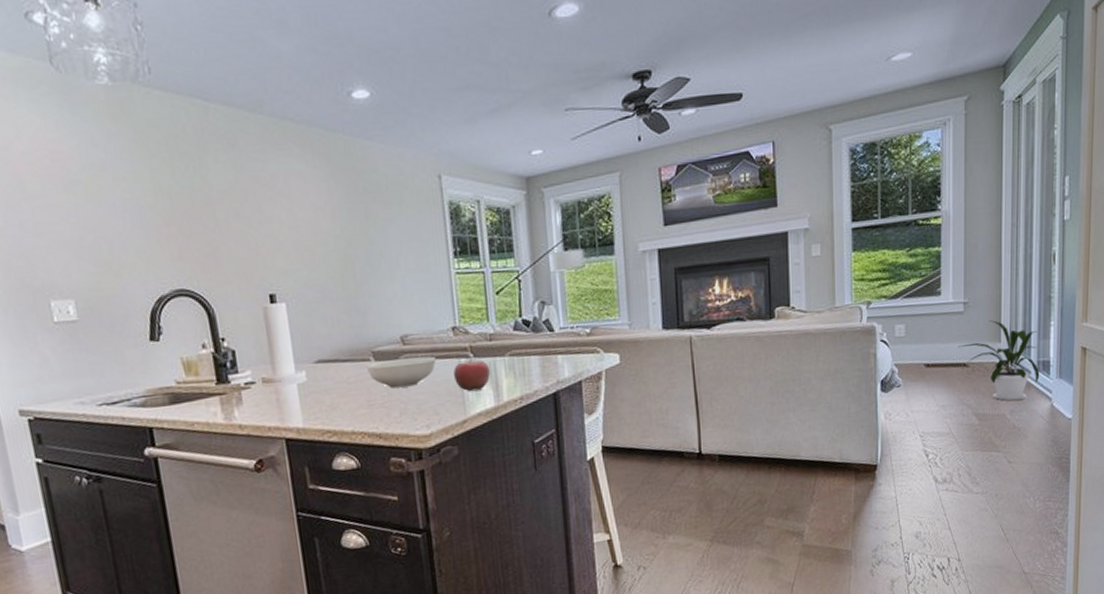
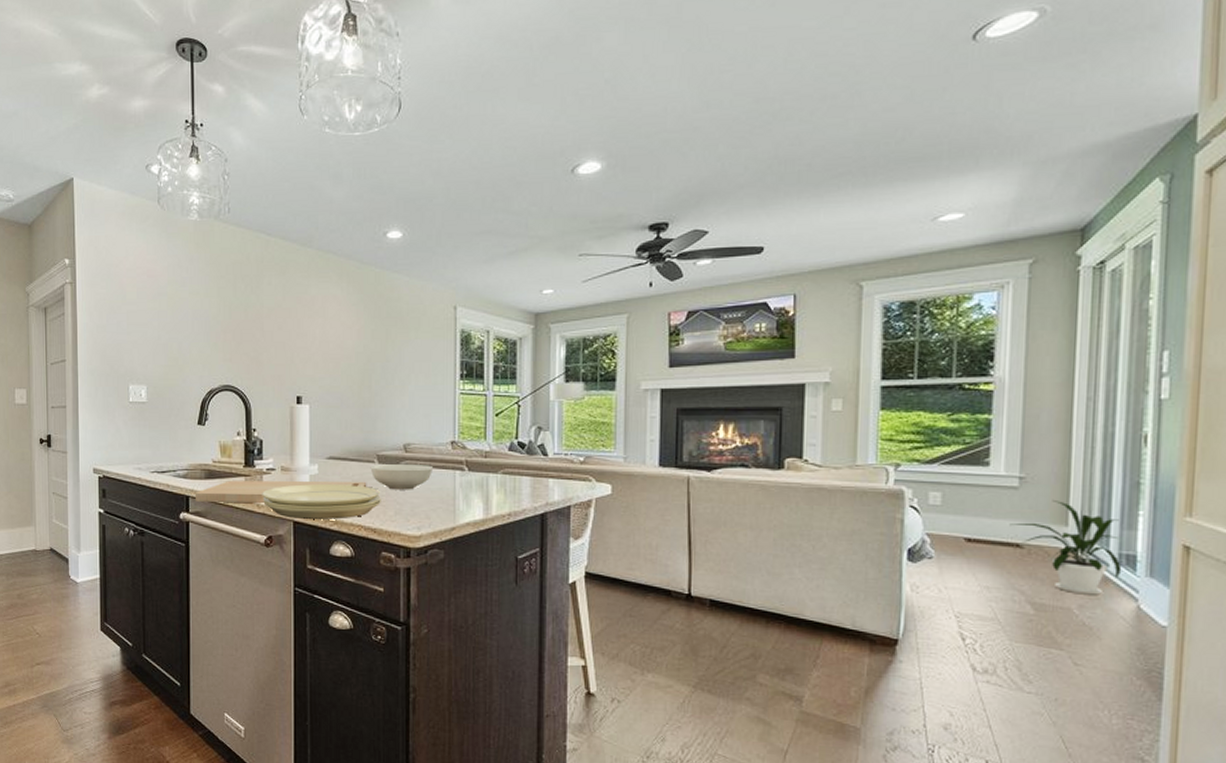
cutting board: none [159,383,366,433] -> present [194,480,367,503]
plate: none [243,388,383,436] -> present [262,484,381,521]
fruit: present [453,356,490,391] -> none [448,470,482,501]

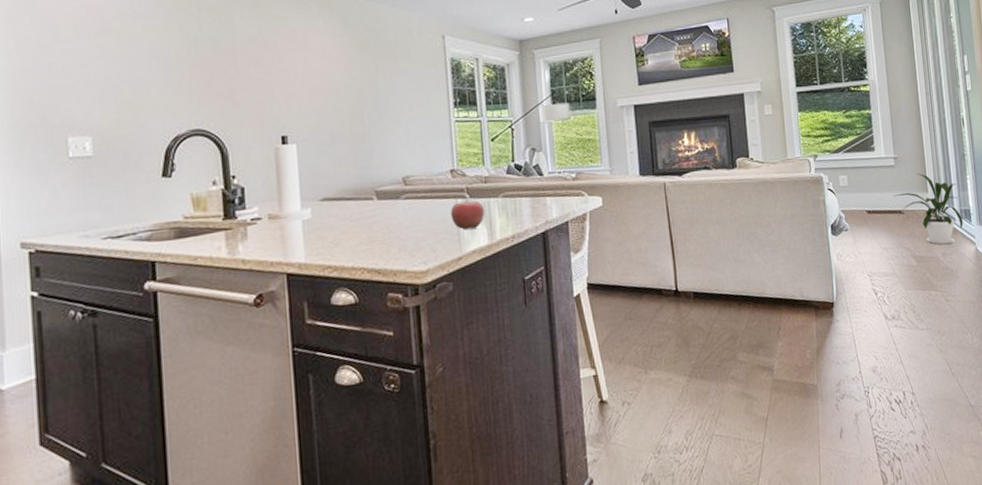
cutting board: present [194,480,367,503] -> none [162,220,367,267]
plate: present [262,484,381,521] -> none [247,225,383,271]
bowl: present [370,463,434,490] -> none [368,196,435,226]
fruit: none [448,470,482,501] -> present [451,197,485,230]

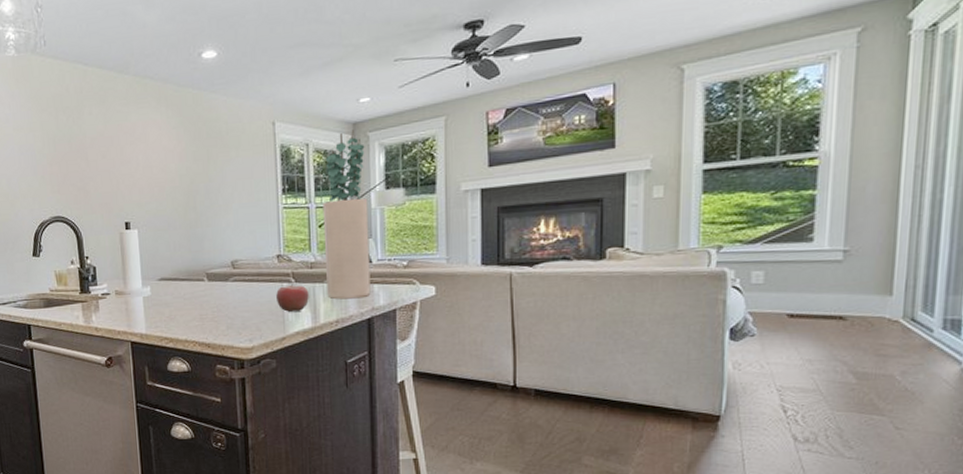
vase: none [494,47,544,214] -> present [322,129,371,300]
house plant: present [893,173,963,245] -> none [833,271,947,361]

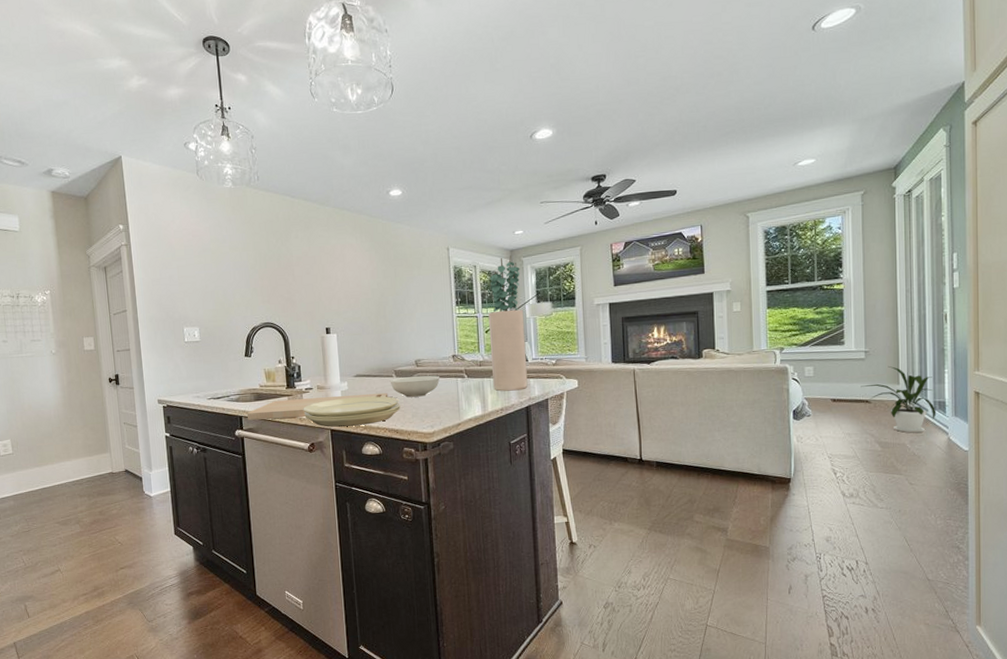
cutting board: none [35,299,199,329] -> present [246,392,388,420]
plate: none [99,303,213,340] -> present [303,396,401,428]
bowl: none [200,279,262,306] -> present [389,375,440,398]
fruit: present [276,281,309,312] -> none [452,377,479,402]
house plant: none [833,271,947,361] -> present [861,366,936,433]

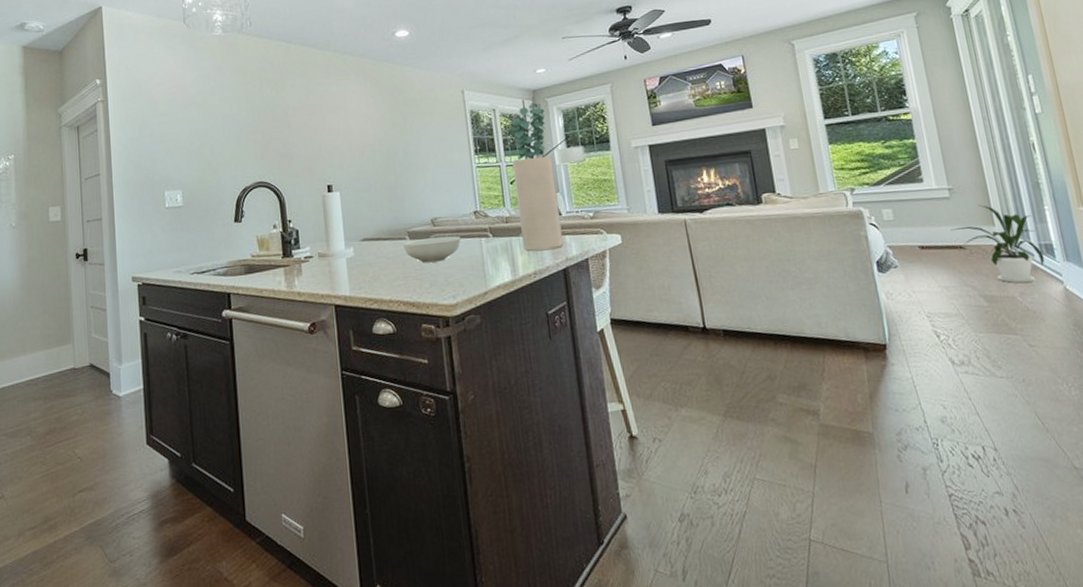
cutting board: present [246,392,388,420] -> none [235,258,402,297]
plate: present [303,396,401,428] -> none [302,262,416,303]

